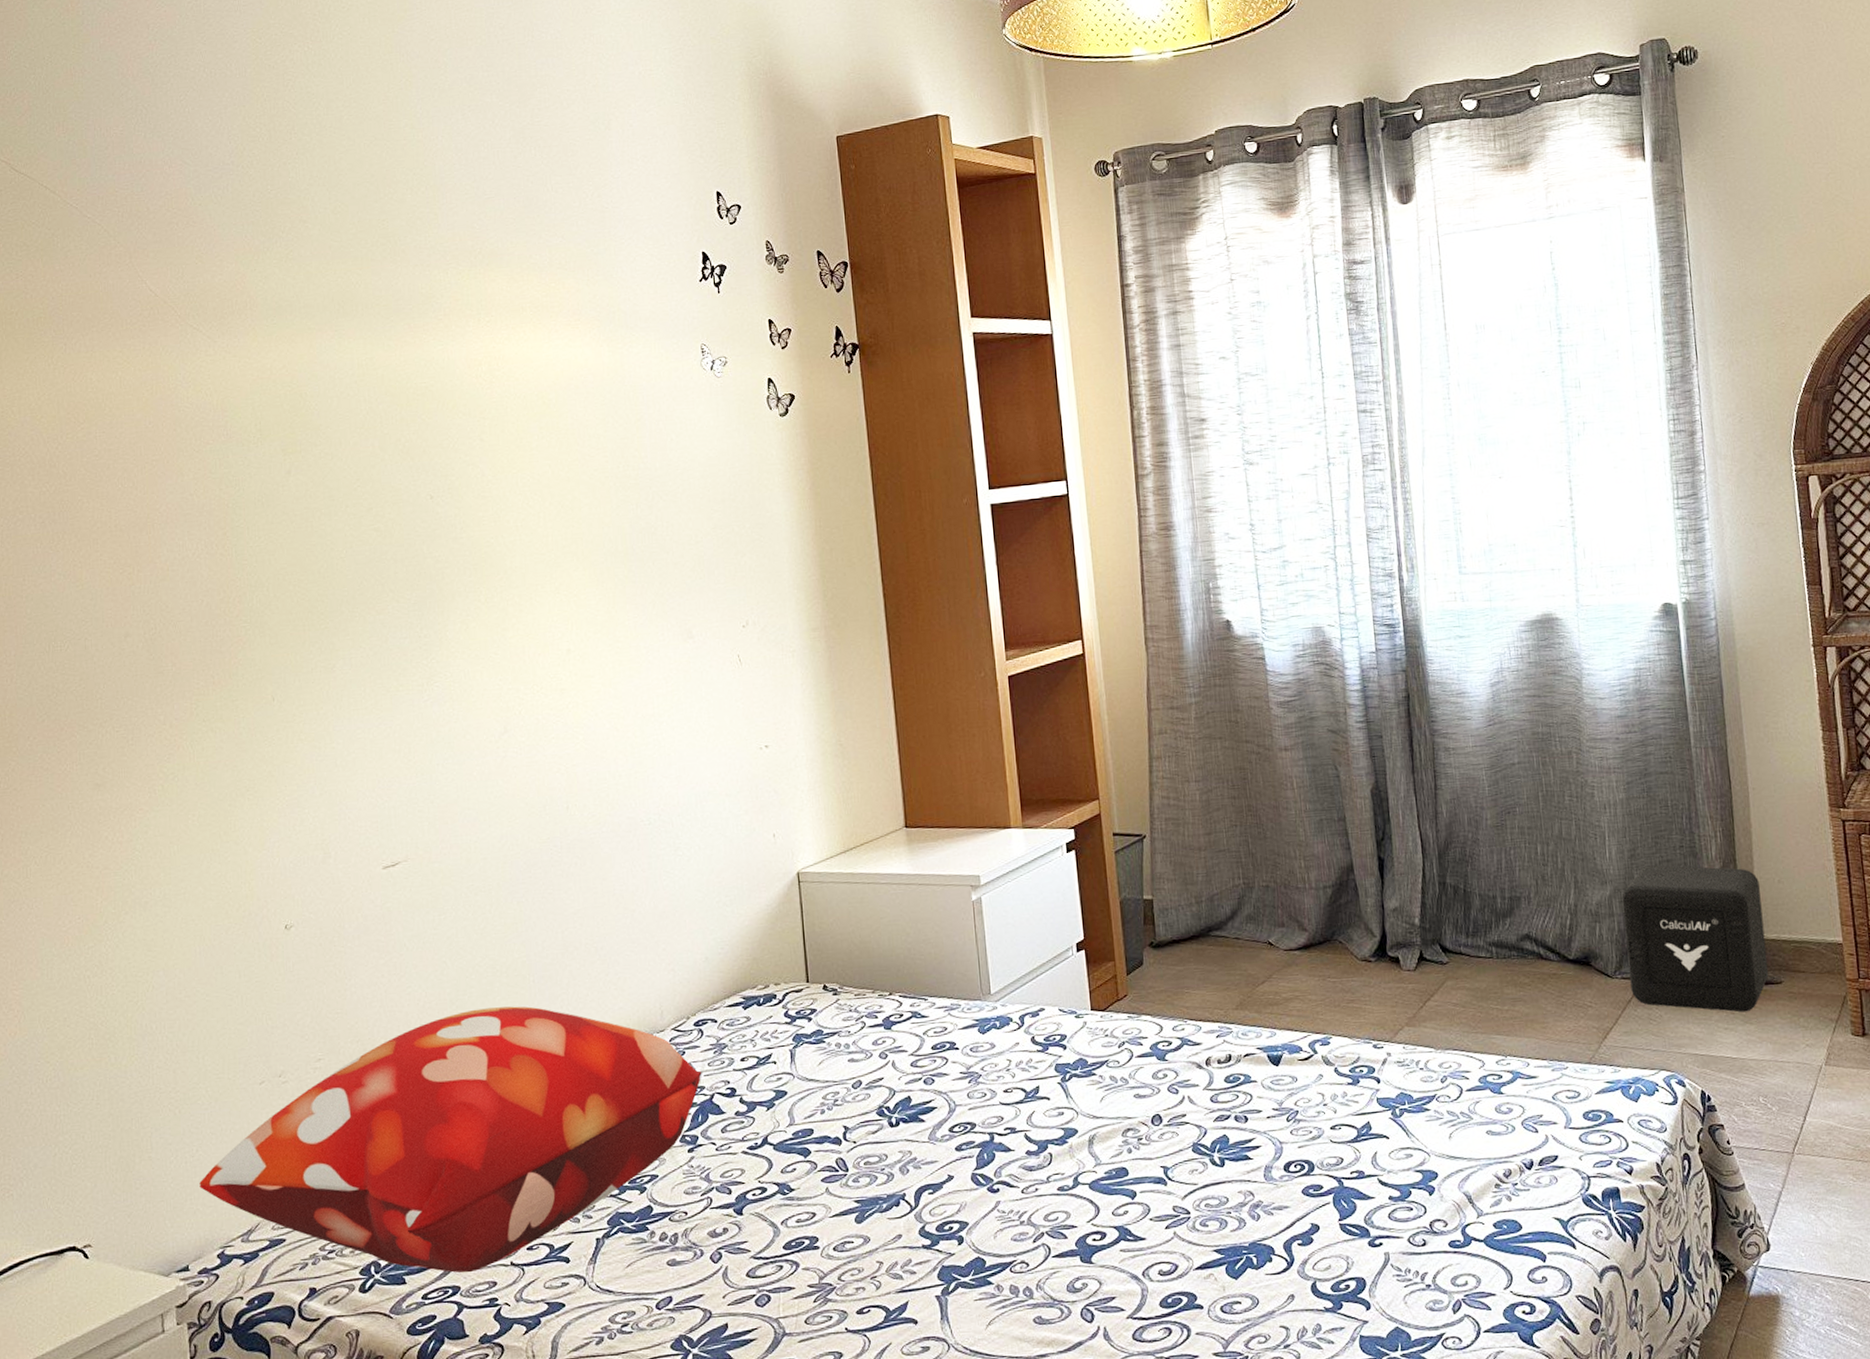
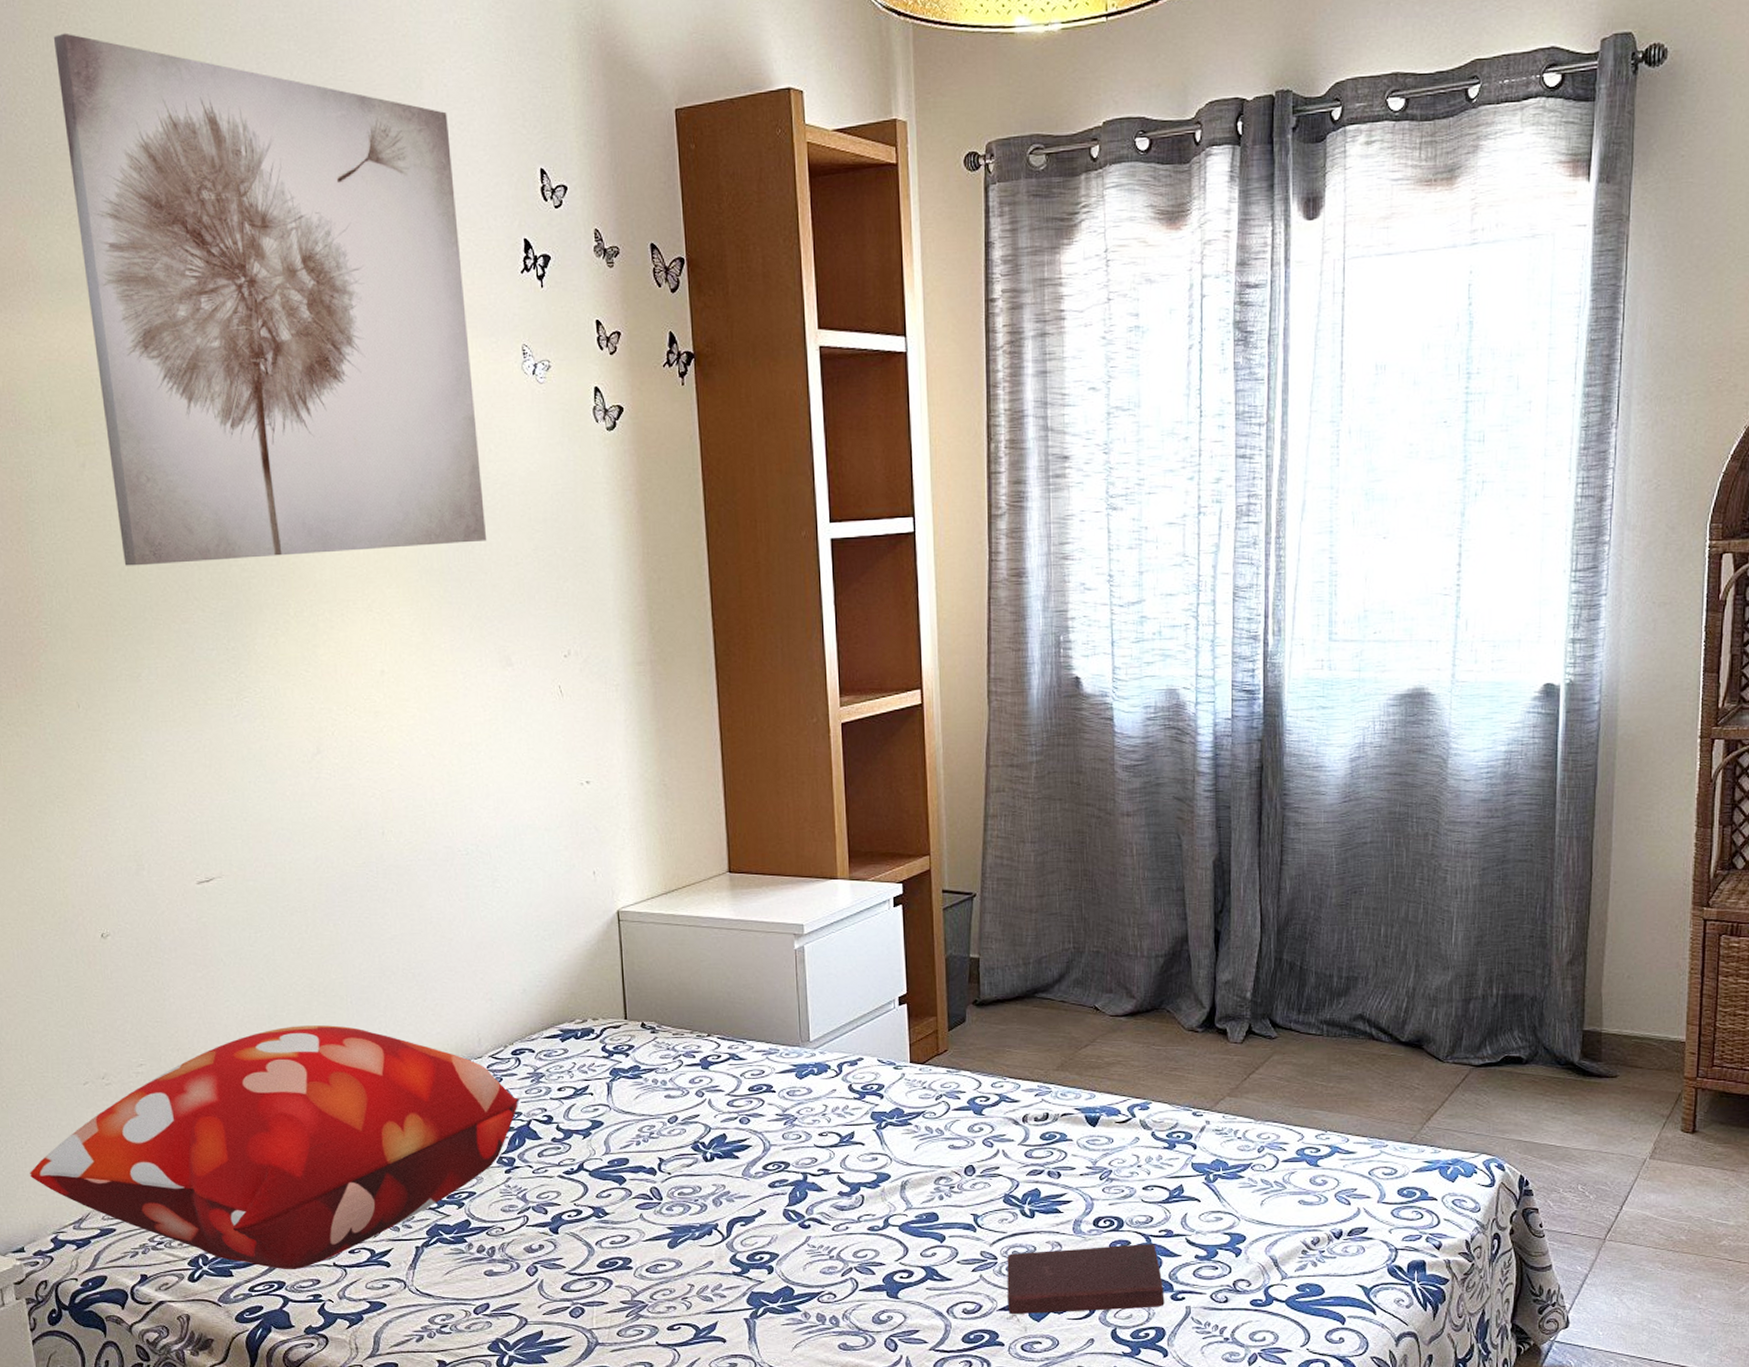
wall art: none [279,96,668,564] -> present [53,33,486,566]
book: none [1200,1187,1363,1273] -> present [1007,1244,1165,1314]
air purifier: present [1621,865,1769,1012] -> none [1461,953,1607,1103]

